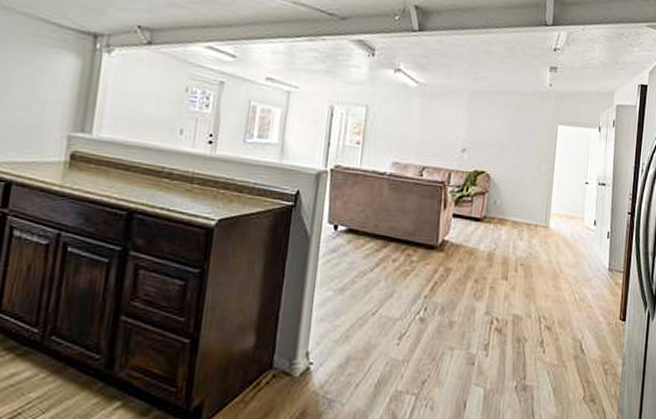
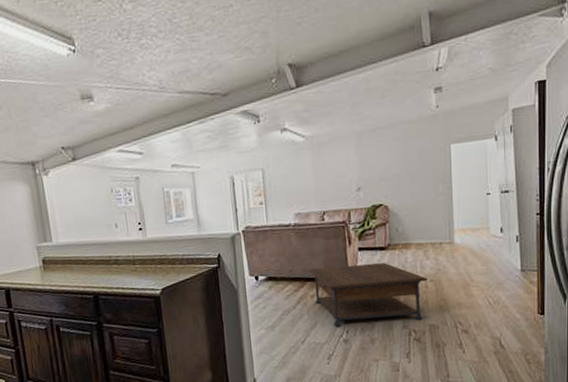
coffee table: none [396,228,518,307] -> present [309,263,428,327]

